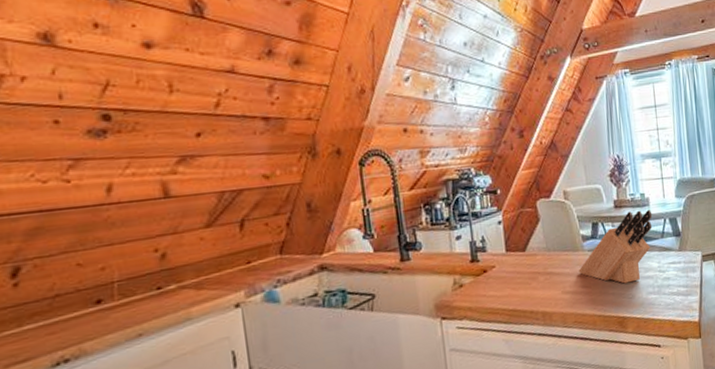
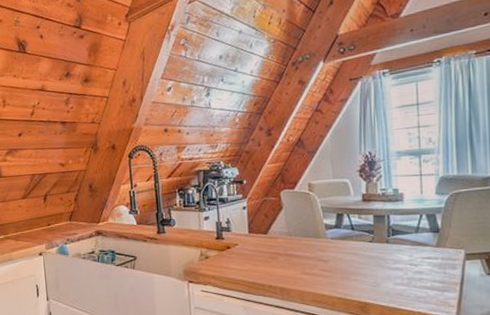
knife block: present [578,210,653,284] -> none [319,205,406,272]

